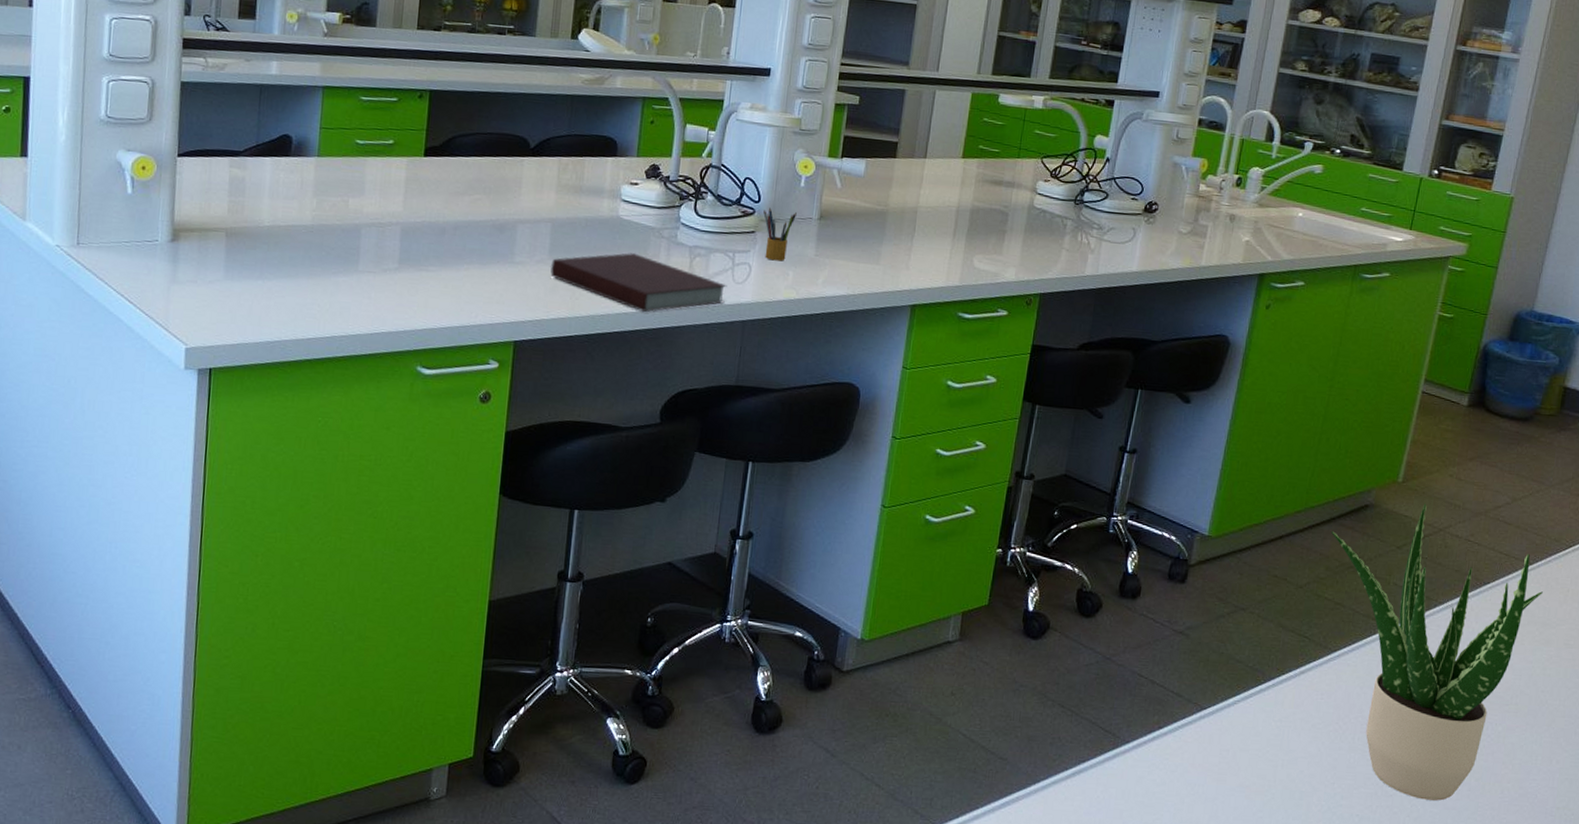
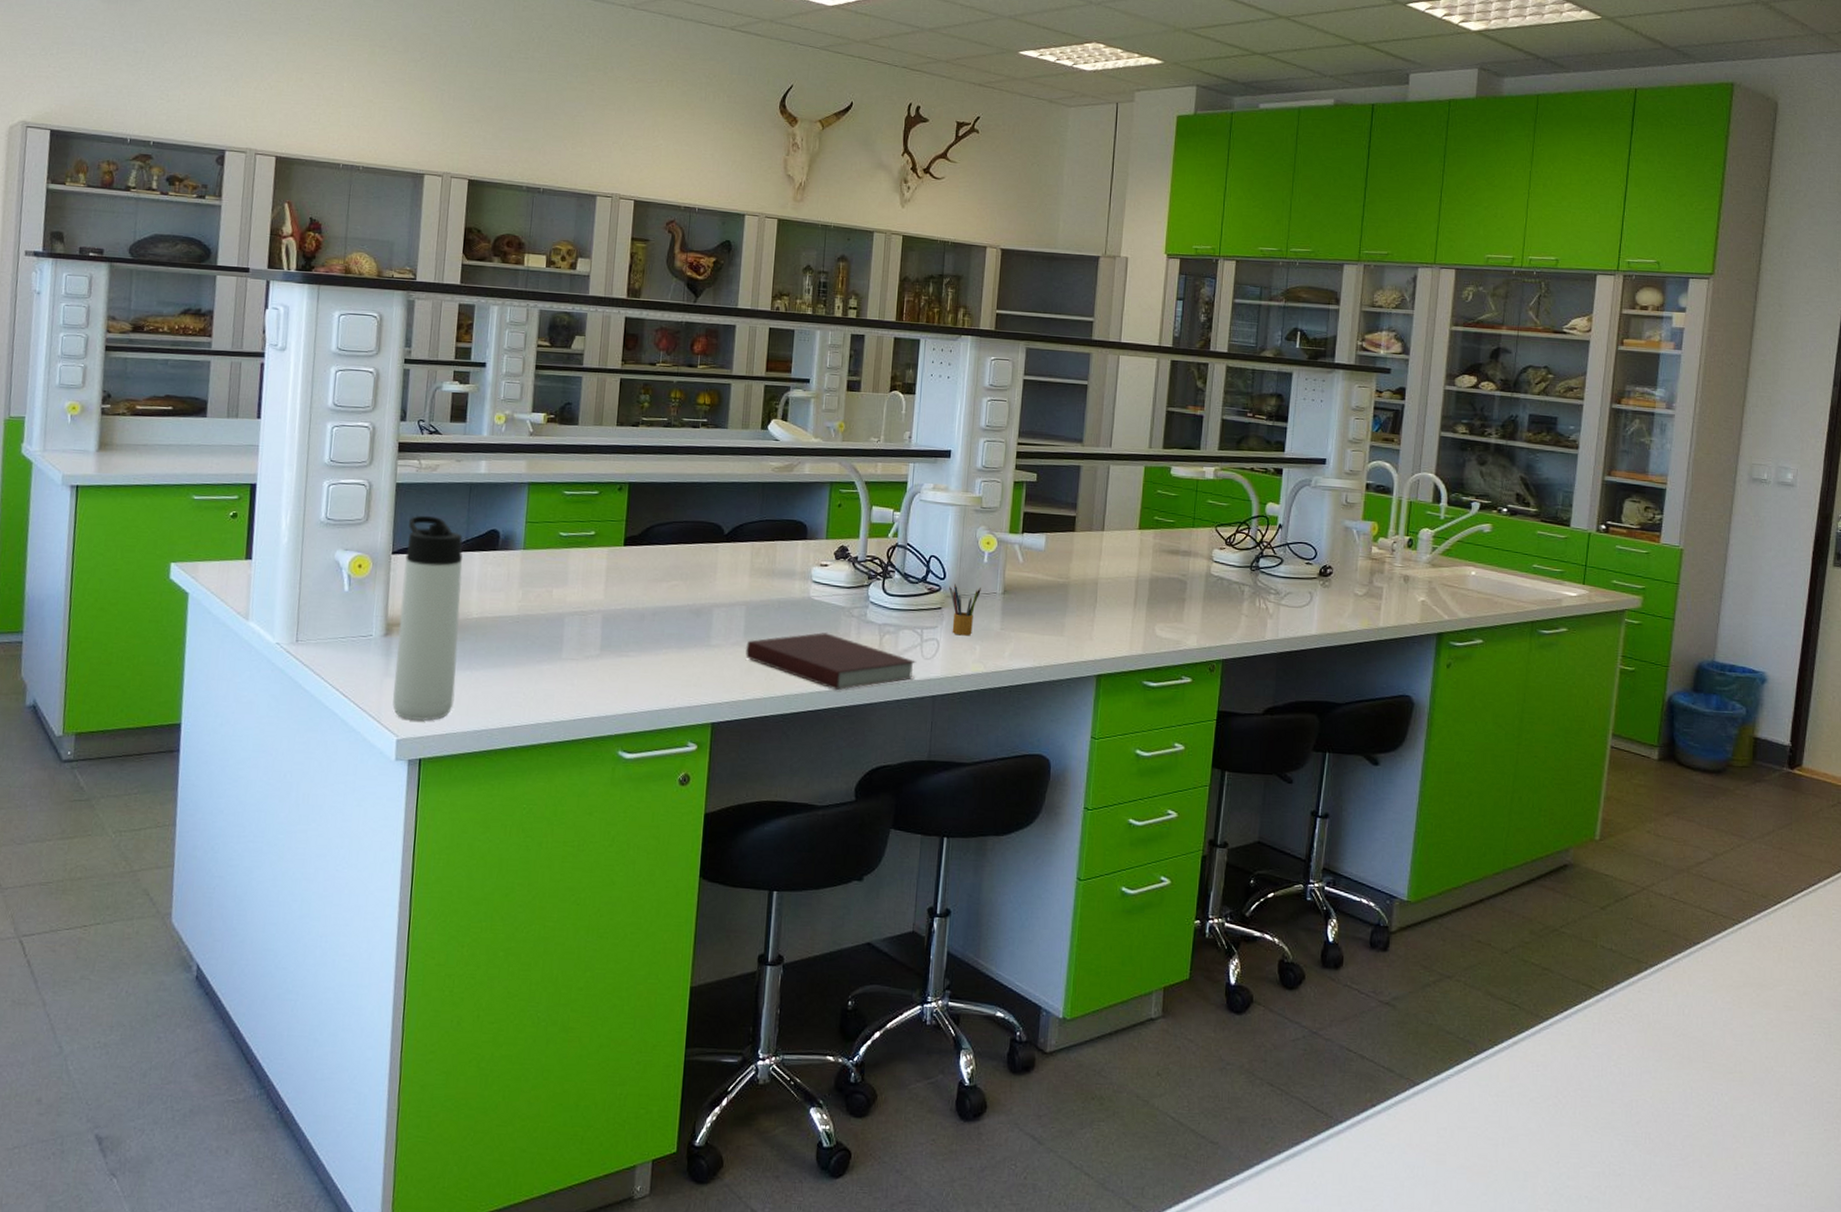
thermos bottle: none [181,116,253,330] -> present [392,515,463,721]
potted plant: present [1330,503,1543,801] -> none [1531,861,1755,1179]

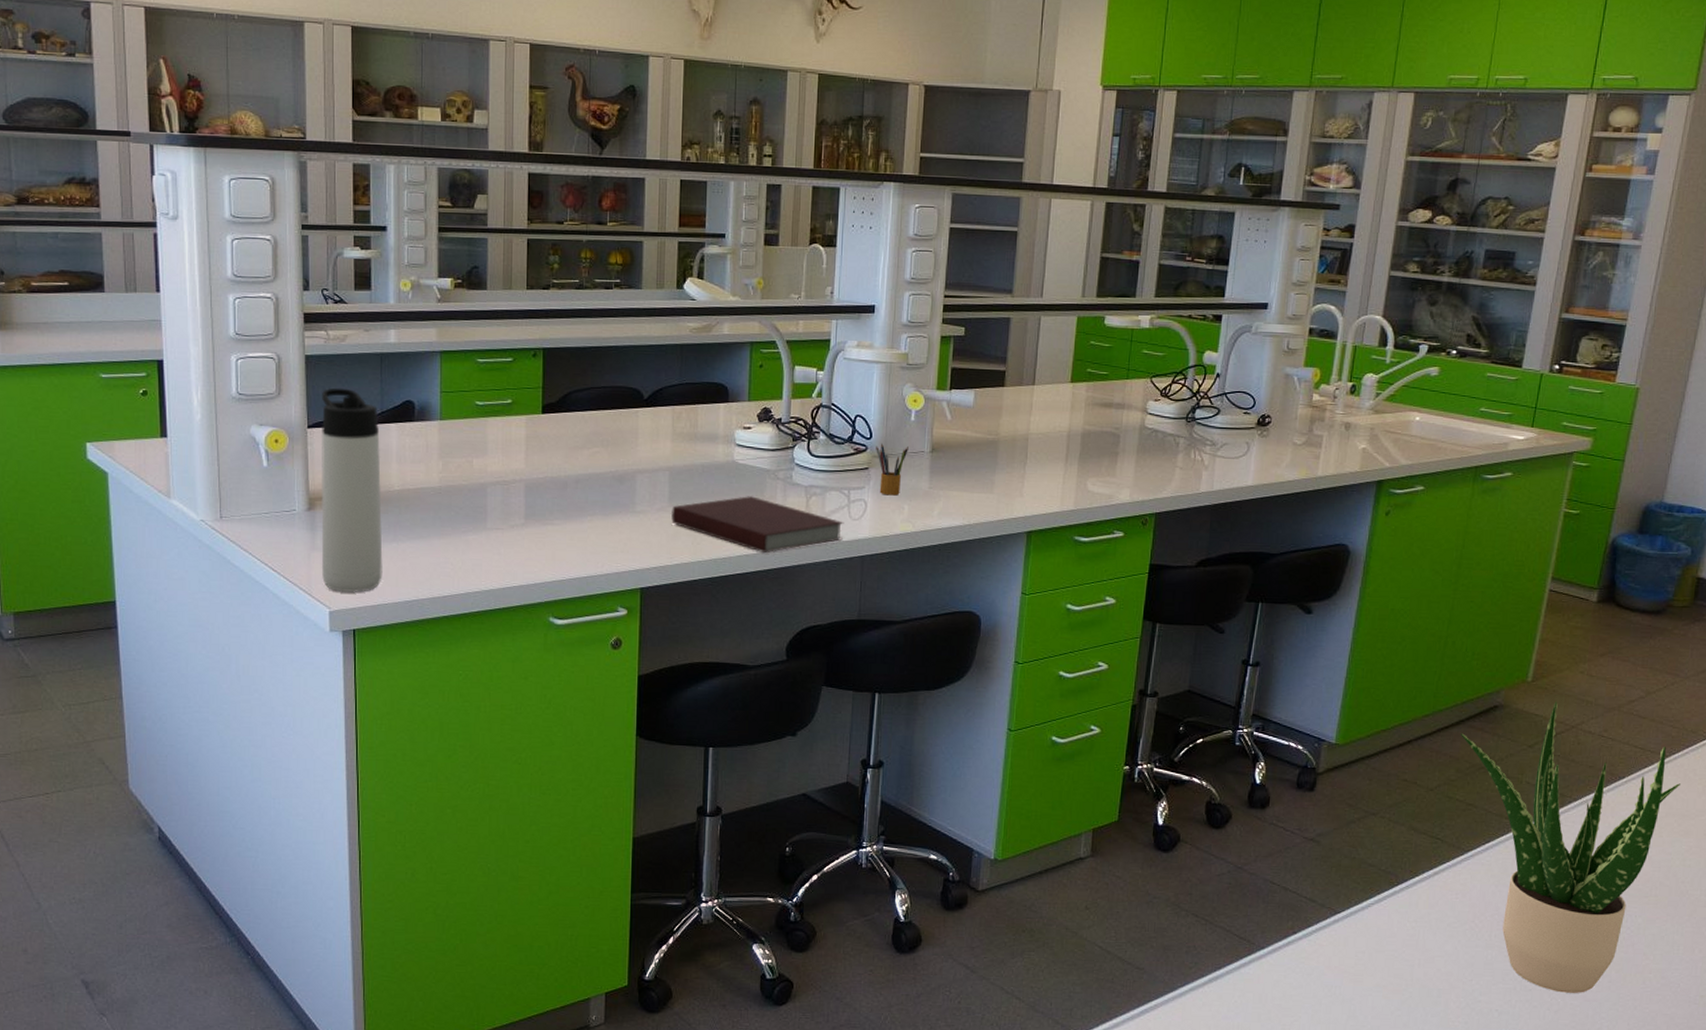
potted plant: none [1531,861,1755,1179] -> present [1460,701,1680,993]

